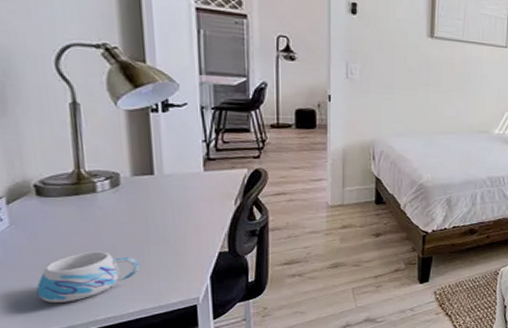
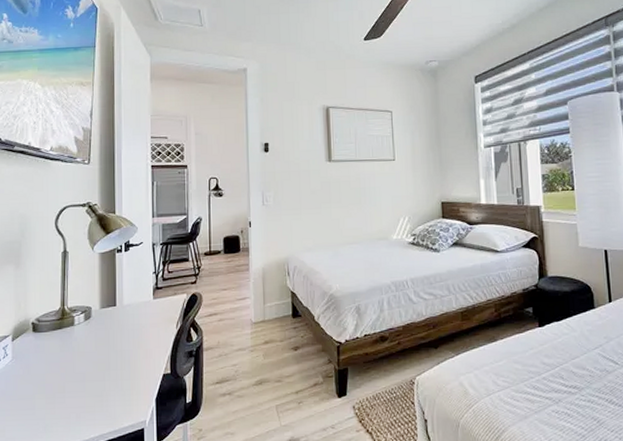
mug: present [36,251,139,302] -> none [24,379,101,430]

